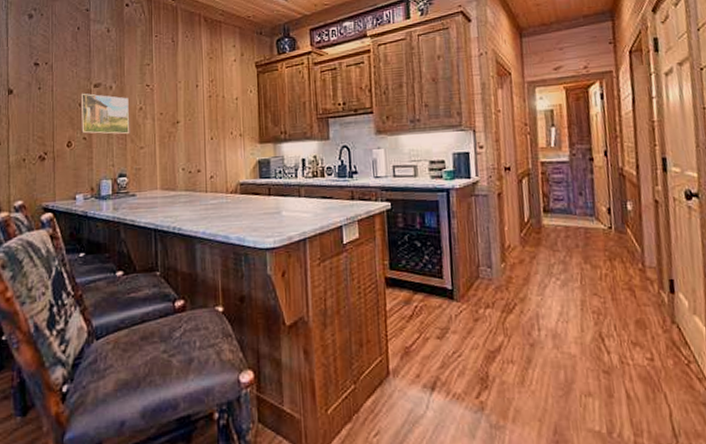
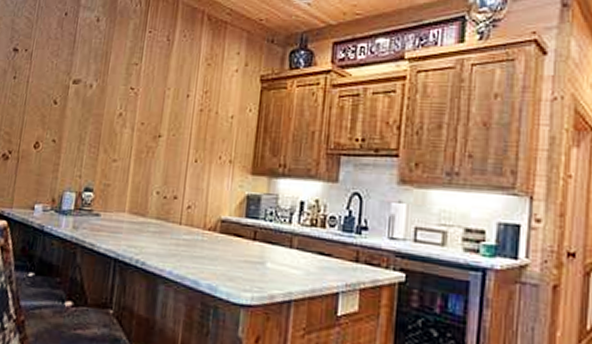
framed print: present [80,93,130,135] -> none [51,88,109,143]

